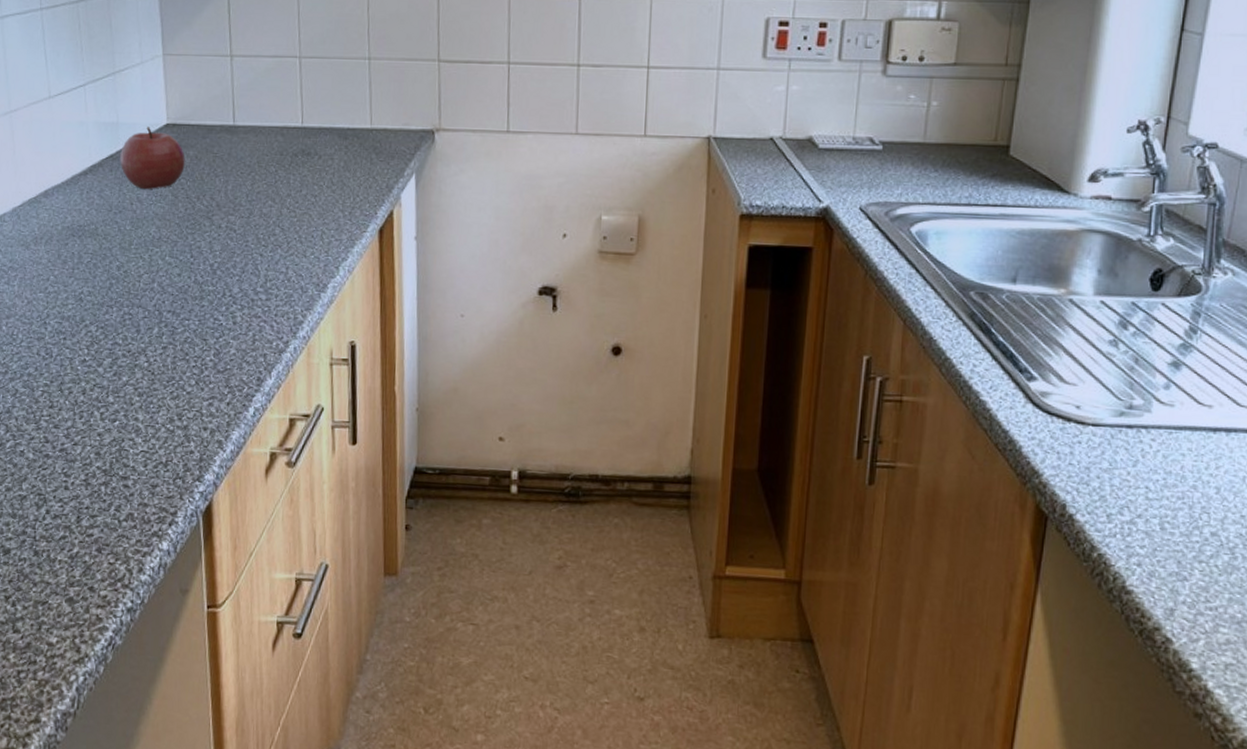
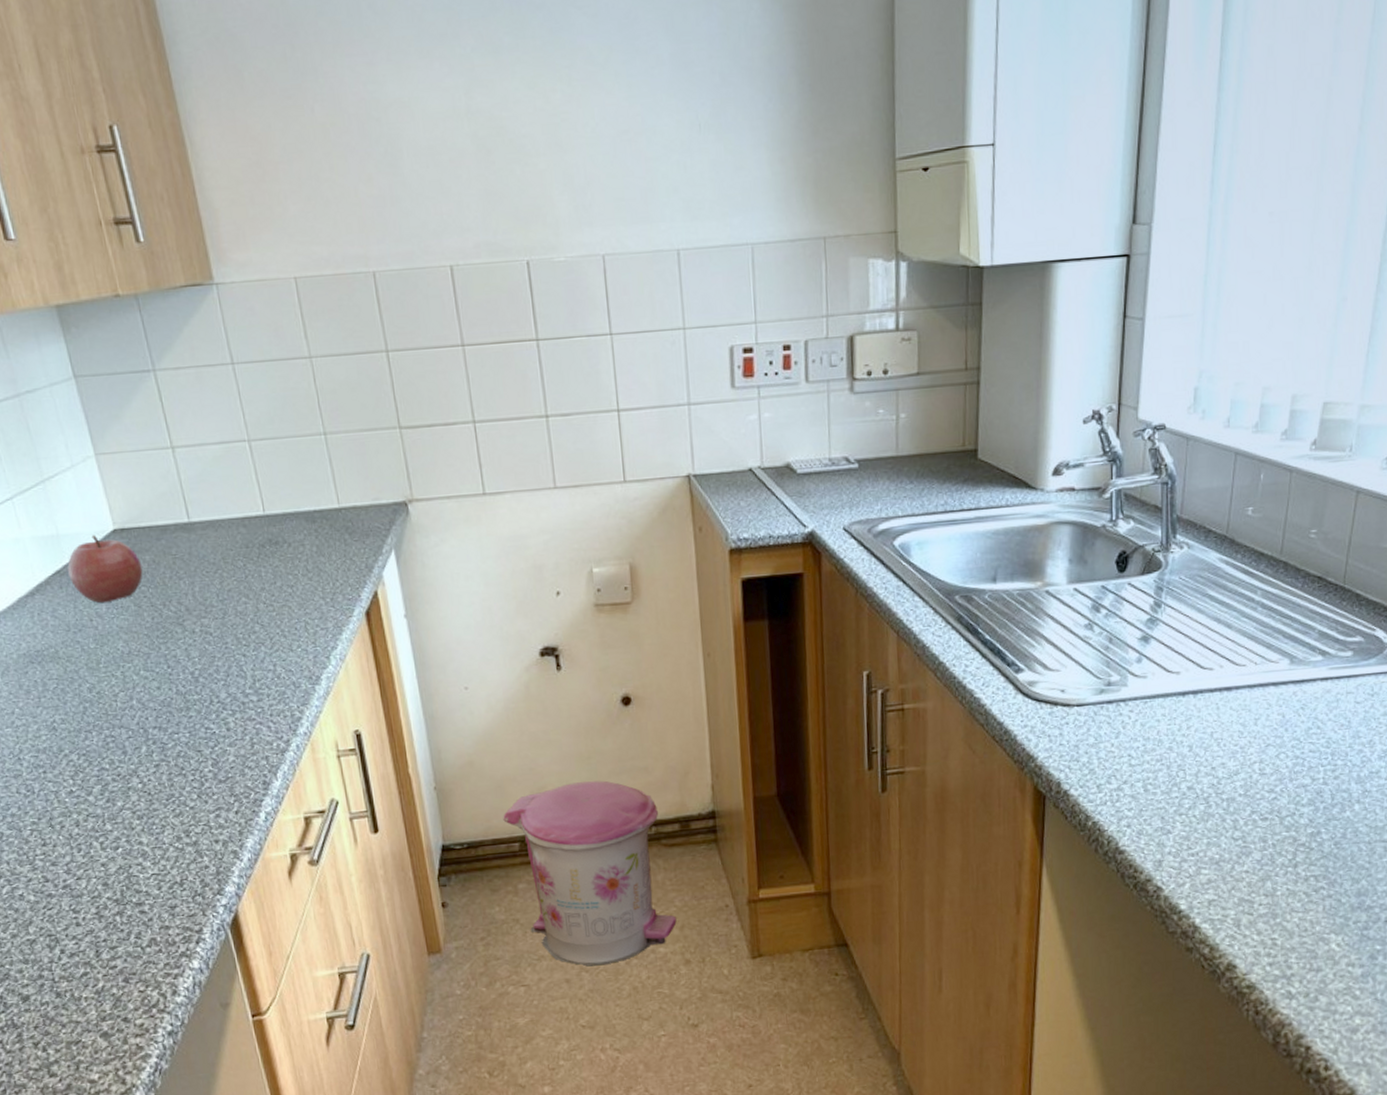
trash can: none [478,425,637,617] -> present [503,780,677,967]

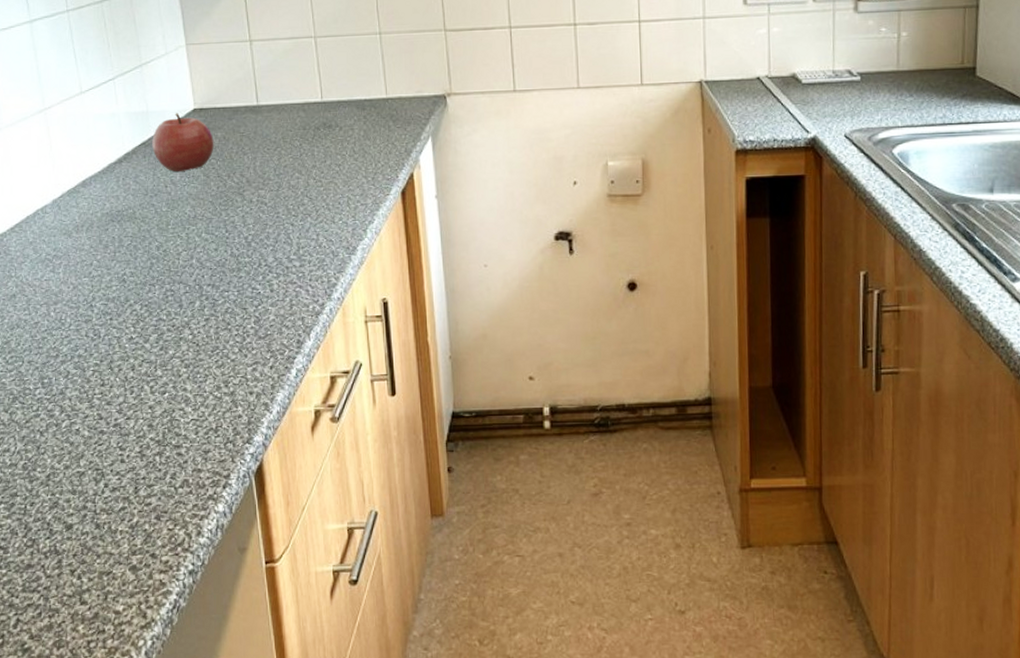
trash can: present [503,780,677,967] -> none [510,361,669,542]

